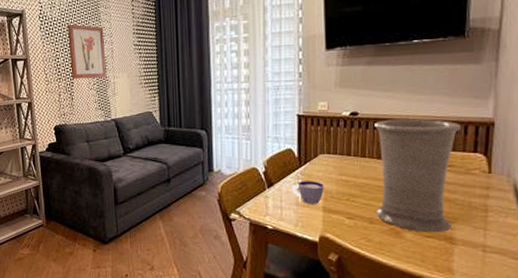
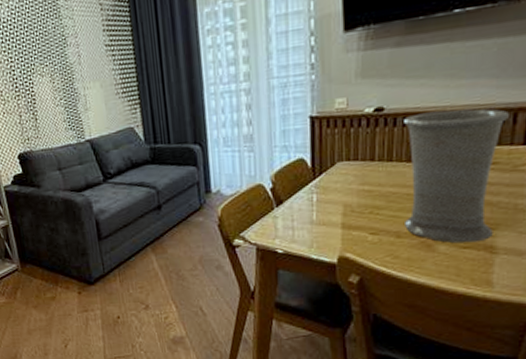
wall art: present [68,24,107,79] -> none [20,25,75,95]
cup: present [291,181,324,204] -> none [304,194,343,222]

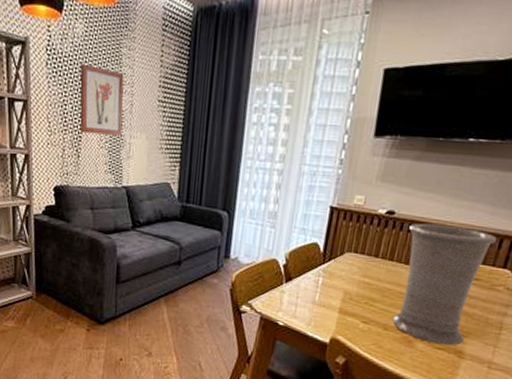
wall art: none [20,25,75,95] -> present [79,63,124,136]

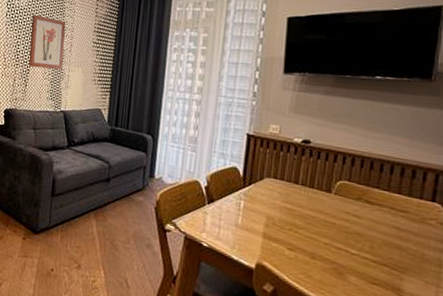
vase: present [392,223,497,346] -> none [320,153,420,282]

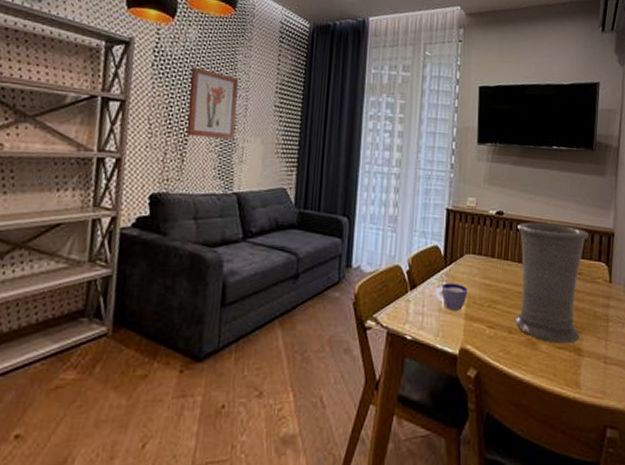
cup: none [231,202,267,229] -> present [434,283,468,311]
vase: none [320,153,420,282] -> present [516,222,589,344]

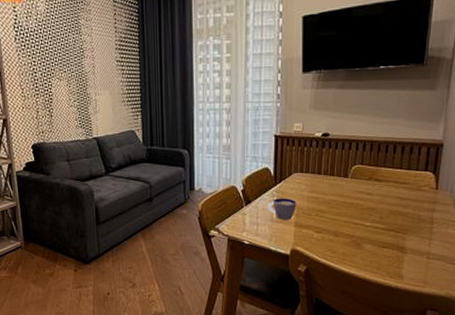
wall art: present [186,66,239,140] -> none [45,36,88,95]
vase: present [516,222,589,344] -> none [341,140,416,244]

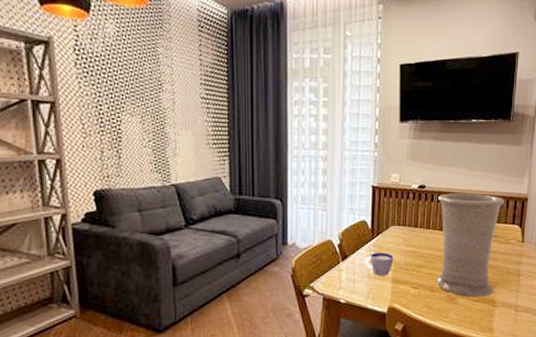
vase: none [341,140,416,244] -> present [437,193,504,298]

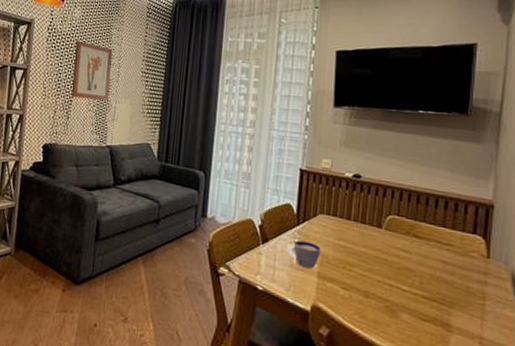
wall art: none [115,63,166,134] -> present [71,40,113,101]
vase: present [437,193,504,298] -> none [373,187,461,317]

